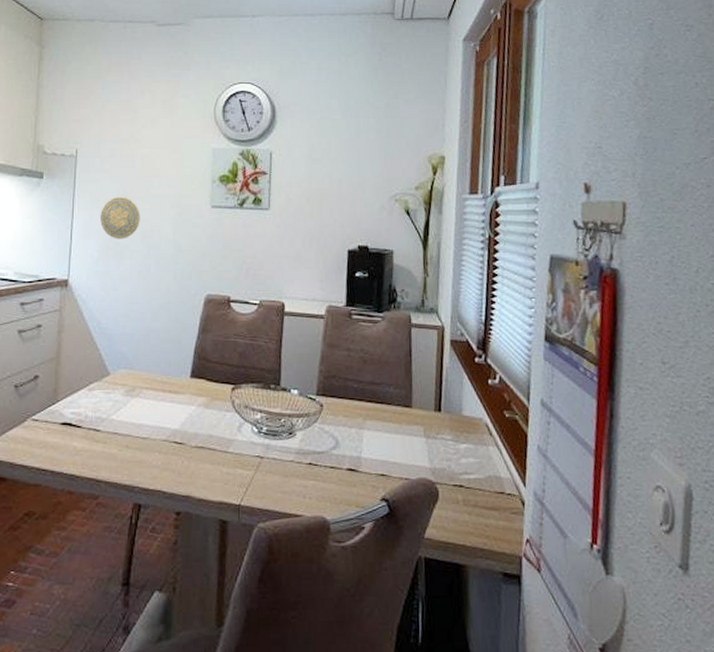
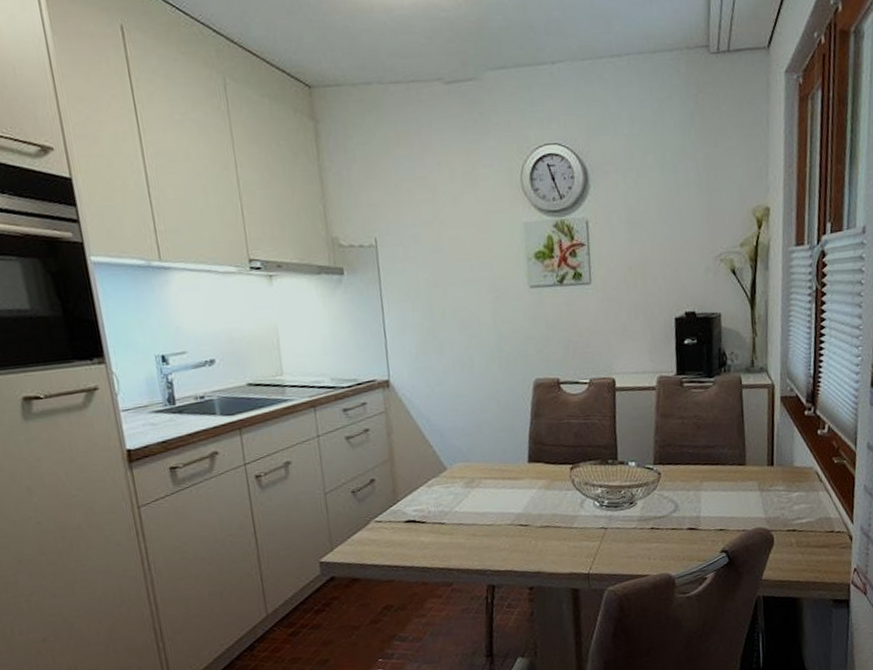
decorative plate: present [100,197,140,239] -> none [412,286,456,332]

